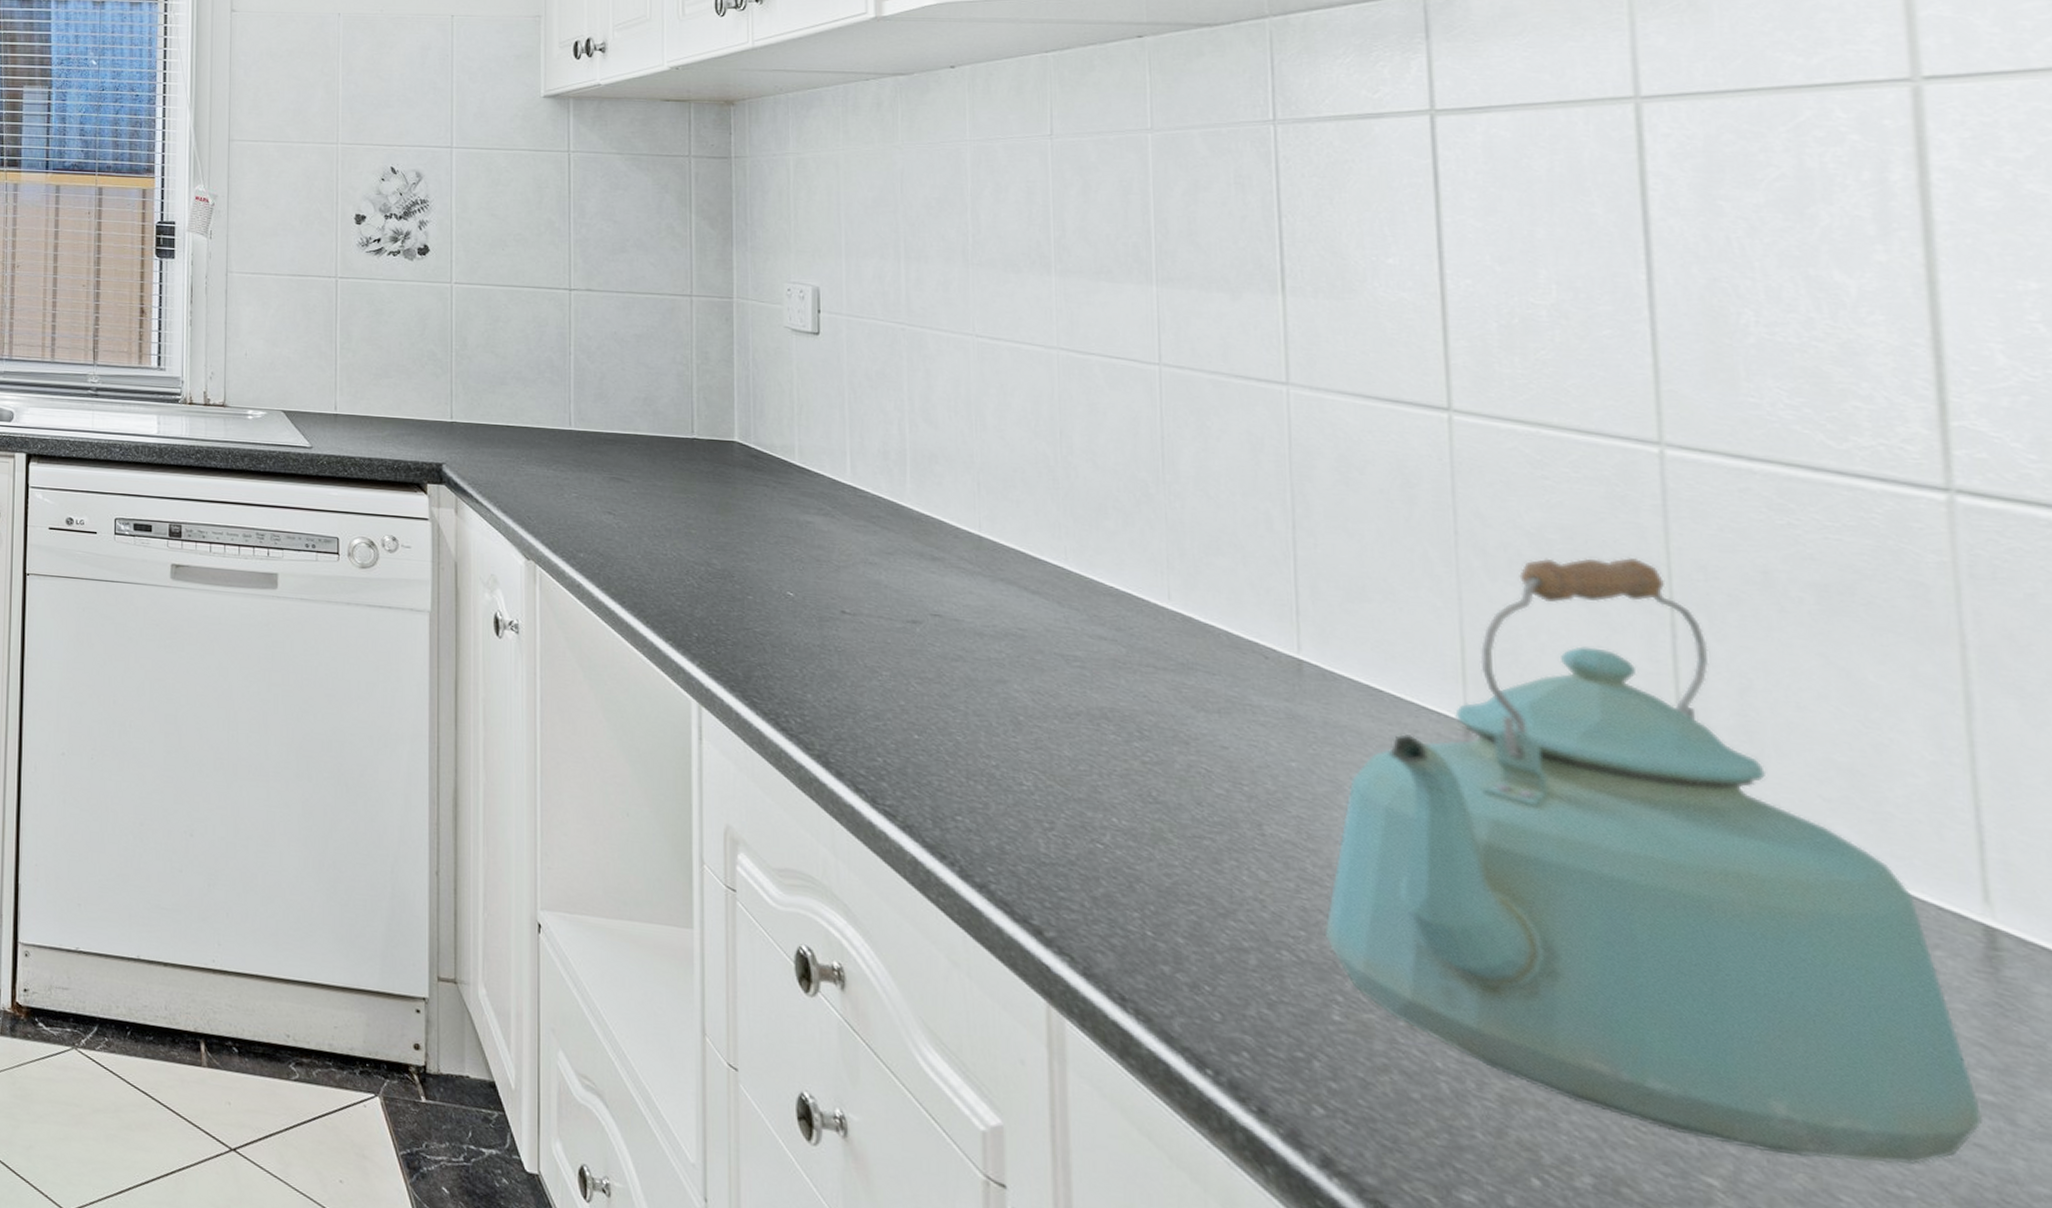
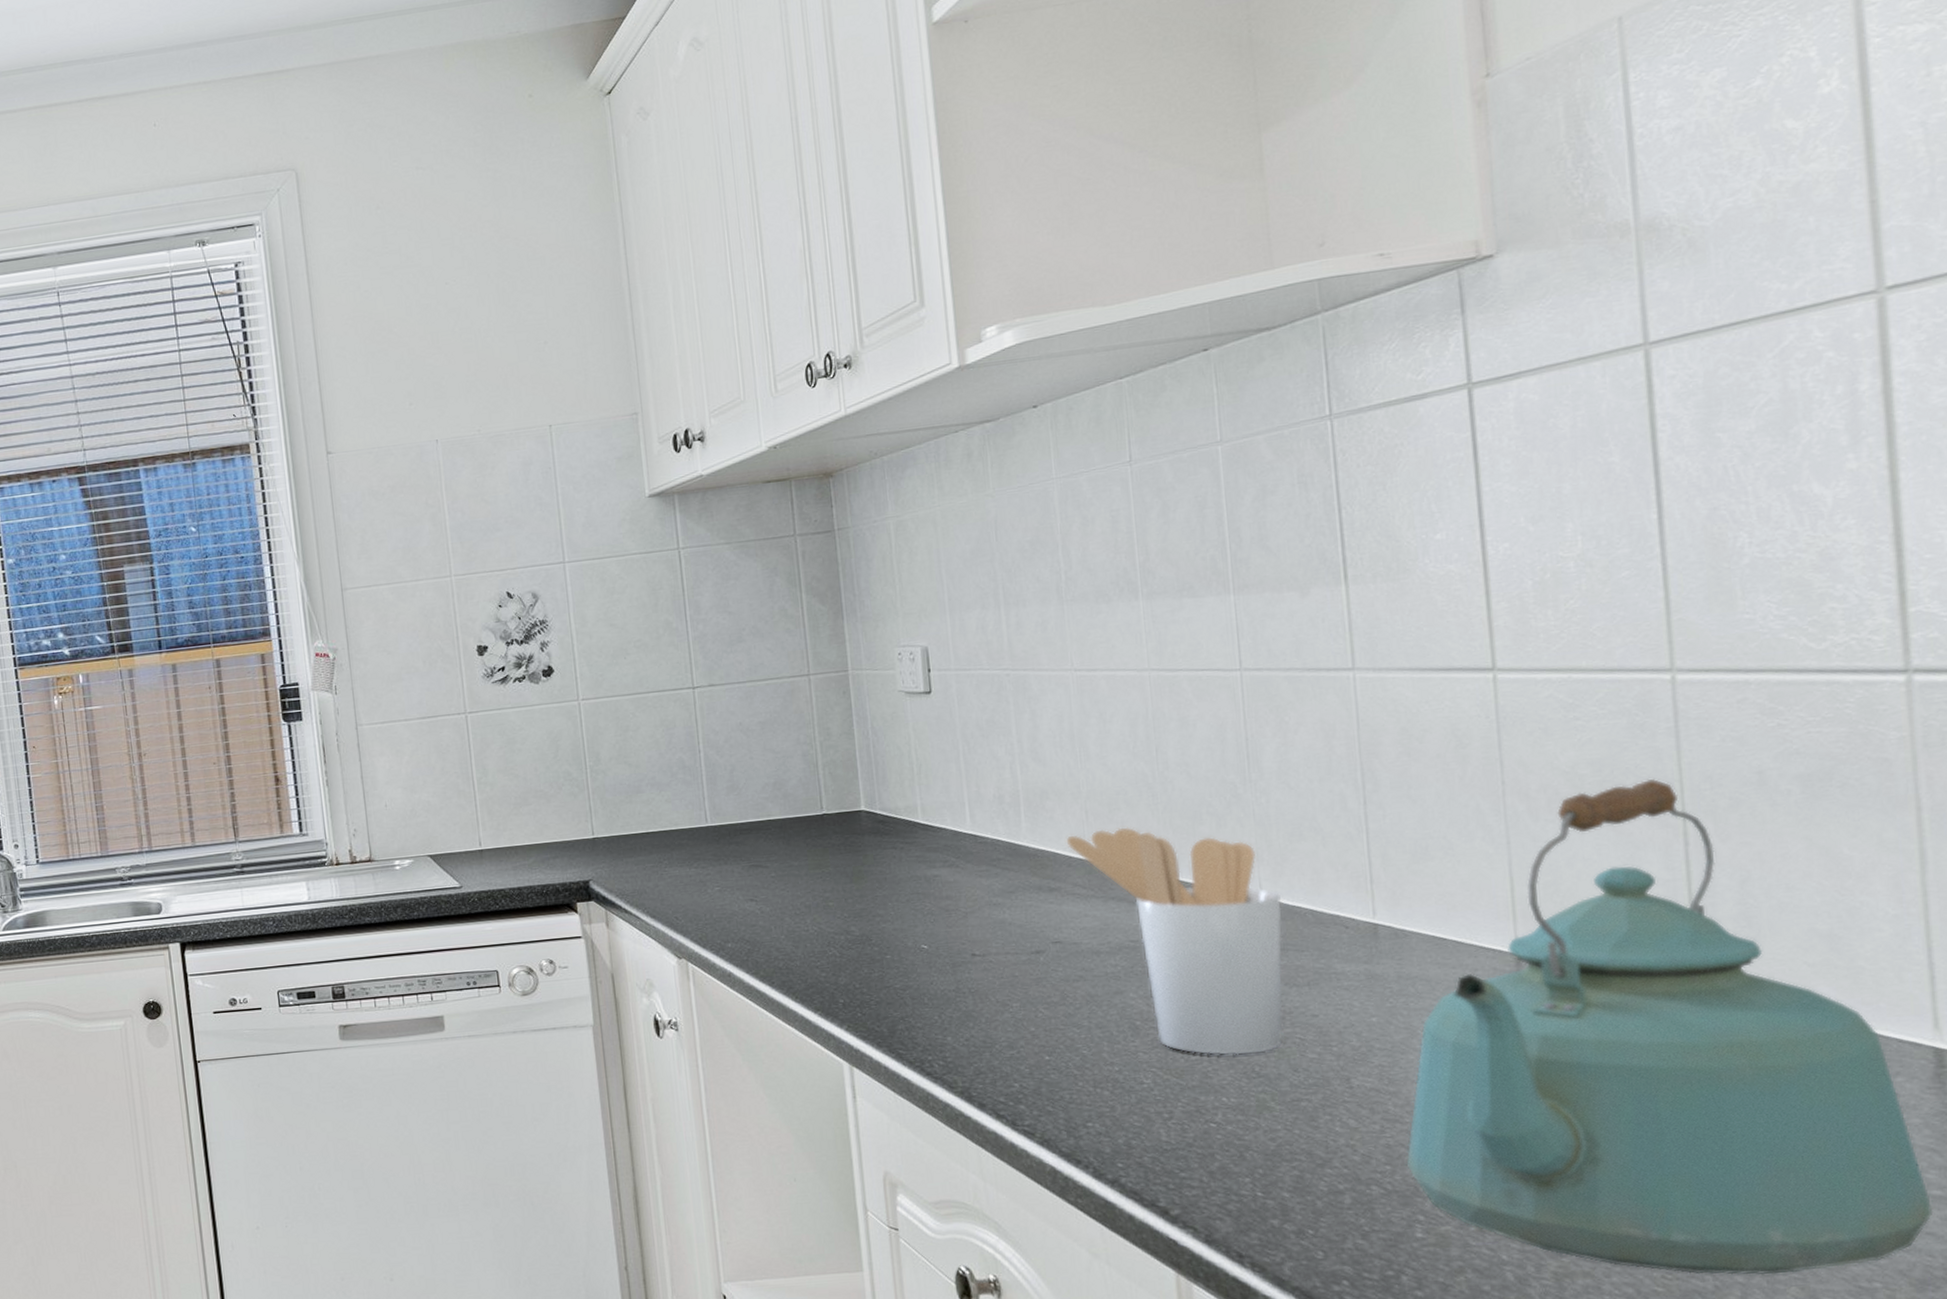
utensil holder: none [954,504,1192,776] -> present [1066,827,1284,1055]

